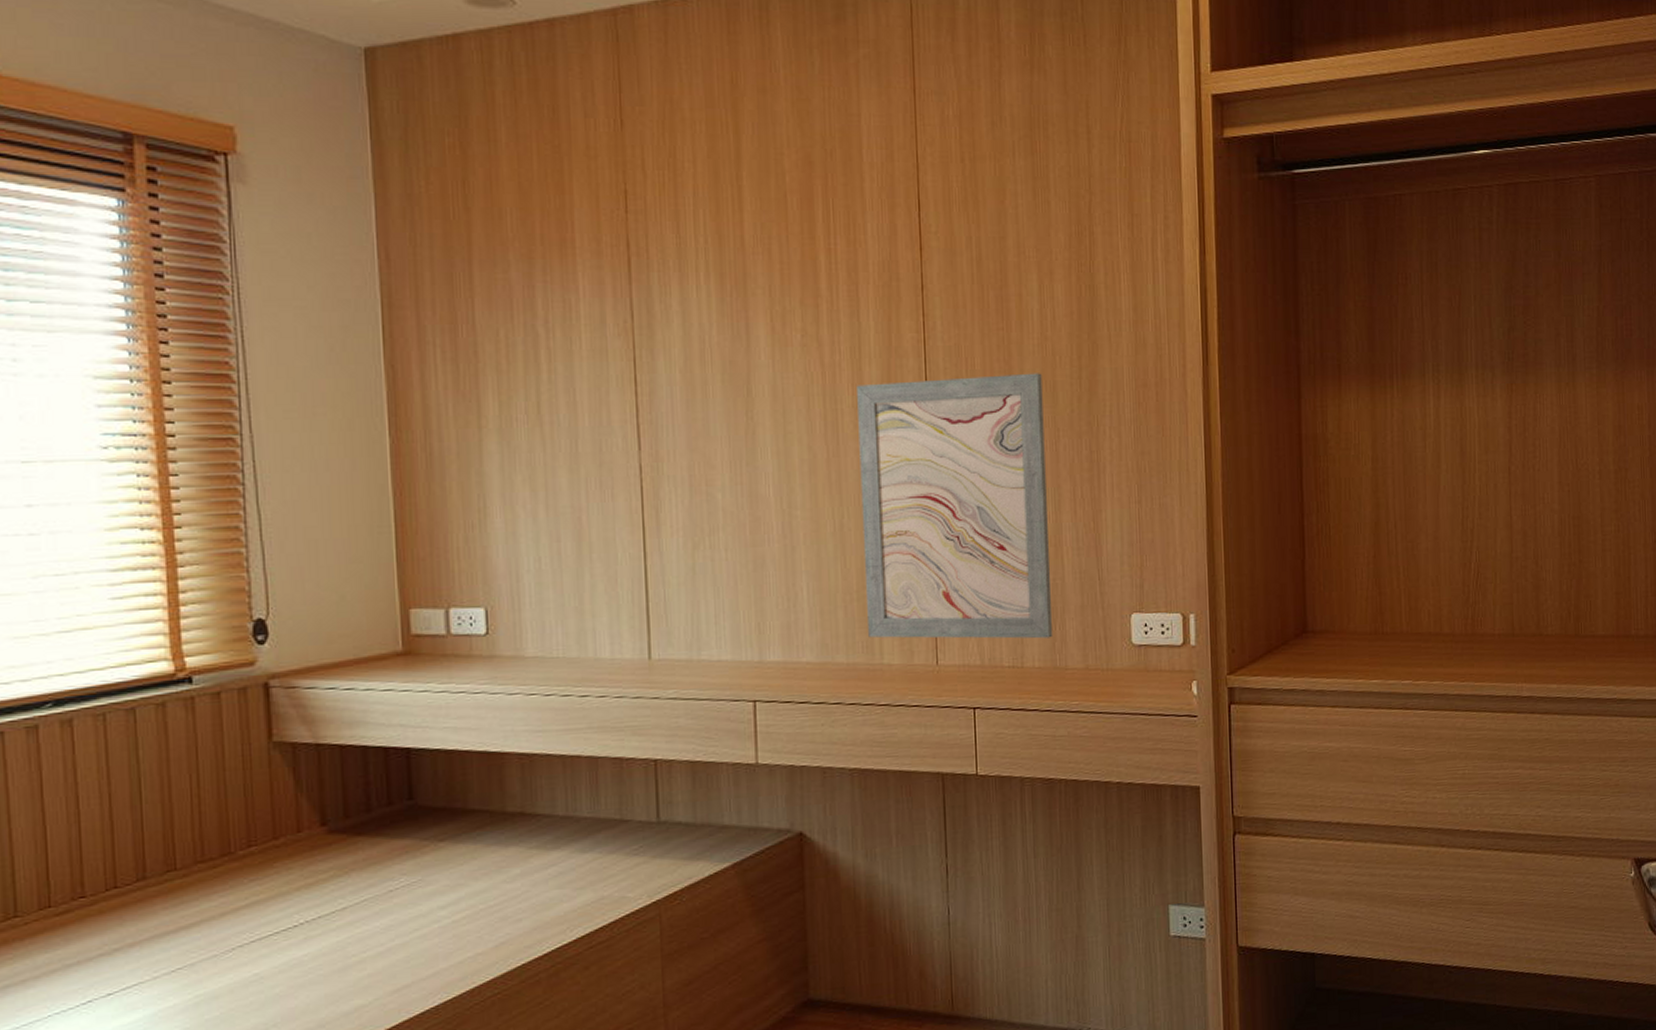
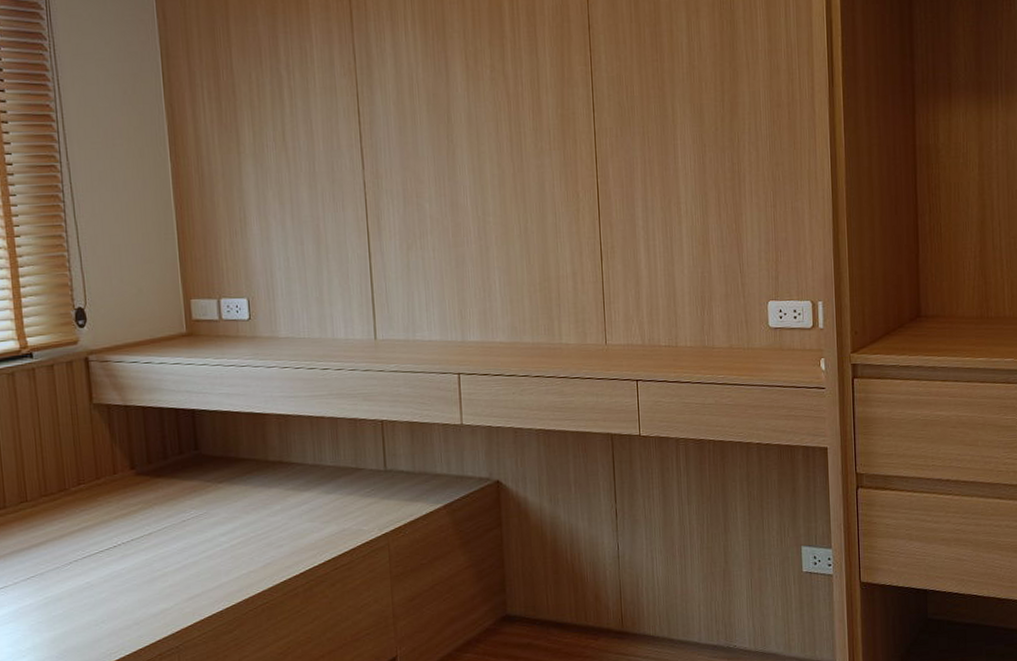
wall art: present [857,373,1053,639] -> none [536,97,702,323]

